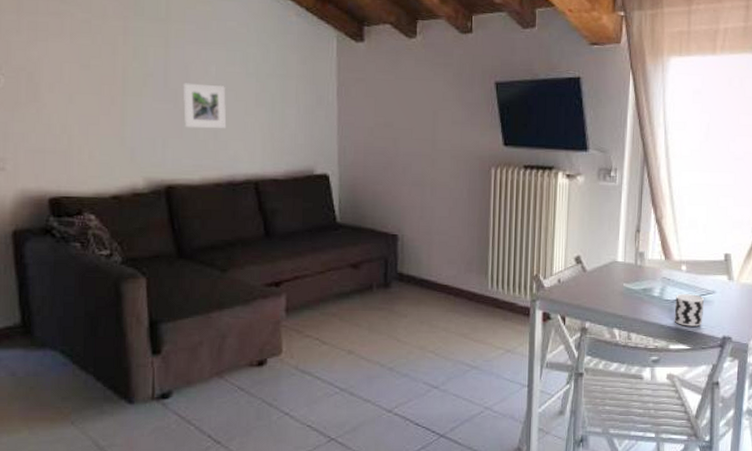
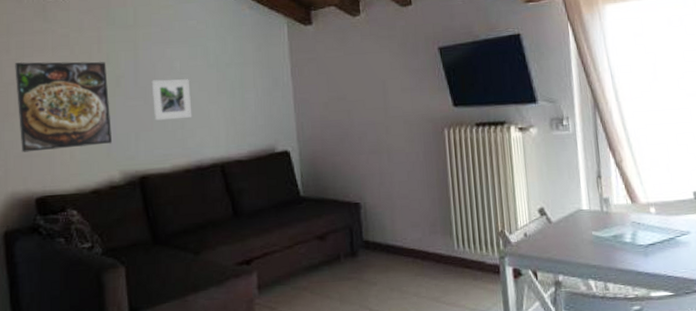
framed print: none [26,45,136,148] -> present [15,61,112,152]
cup: present [674,294,704,327] -> none [649,236,682,271]

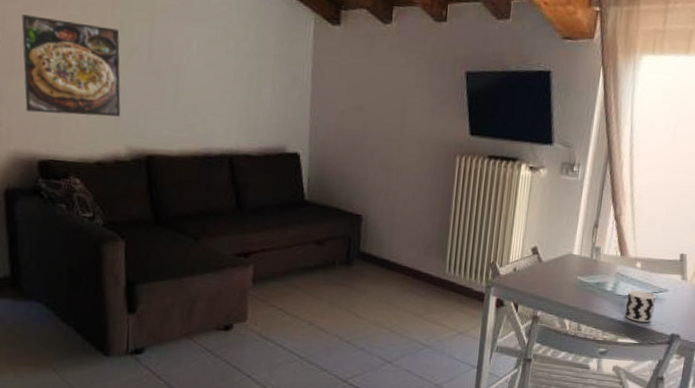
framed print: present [151,78,192,121] -> none [165,57,206,104]
cup: none [649,236,682,271] -> present [624,290,656,323]

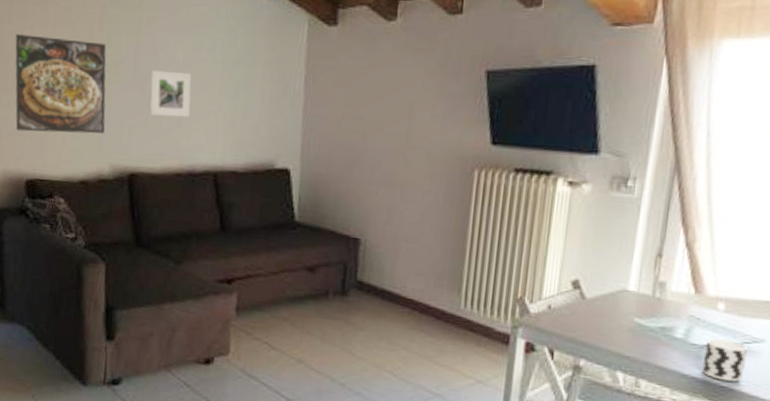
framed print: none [165,57,206,104] -> present [150,70,192,118]

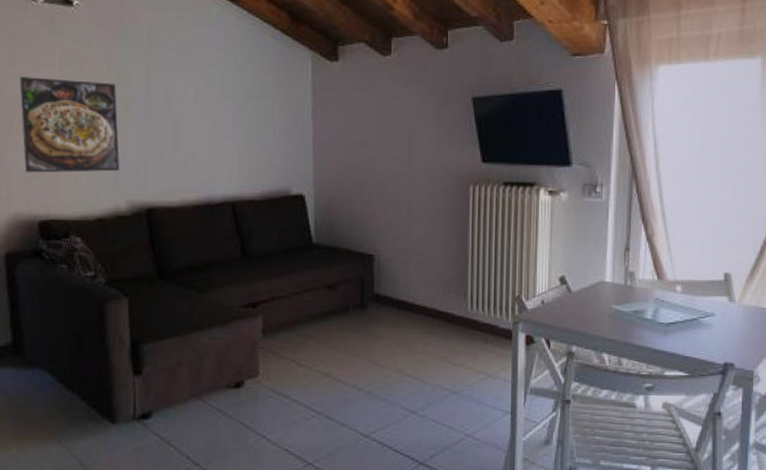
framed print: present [150,70,192,118] -> none [163,107,205,152]
cup: present [702,338,747,382] -> none [669,316,702,352]

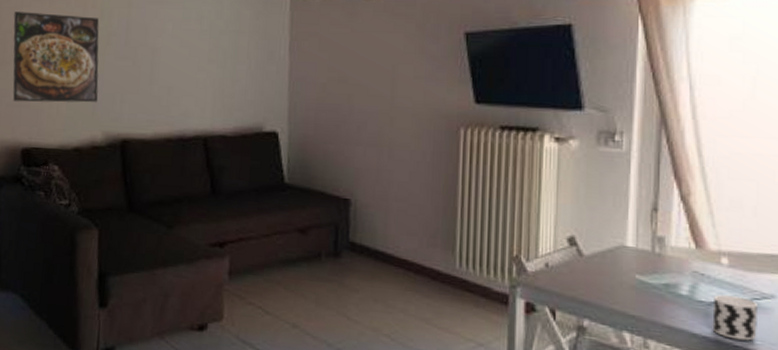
cup: none [669,316,702,352] -> present [712,295,757,341]

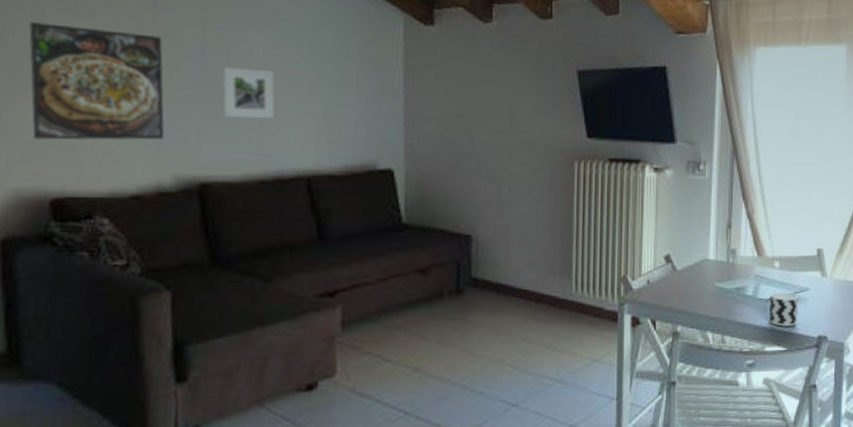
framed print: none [141,41,181,85] -> present [223,67,275,119]

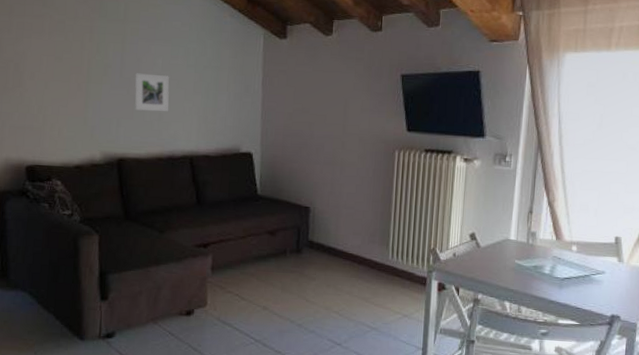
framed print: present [29,21,164,141] -> none [14,41,96,127]
cup: present [769,292,798,326] -> none [563,272,593,304]

